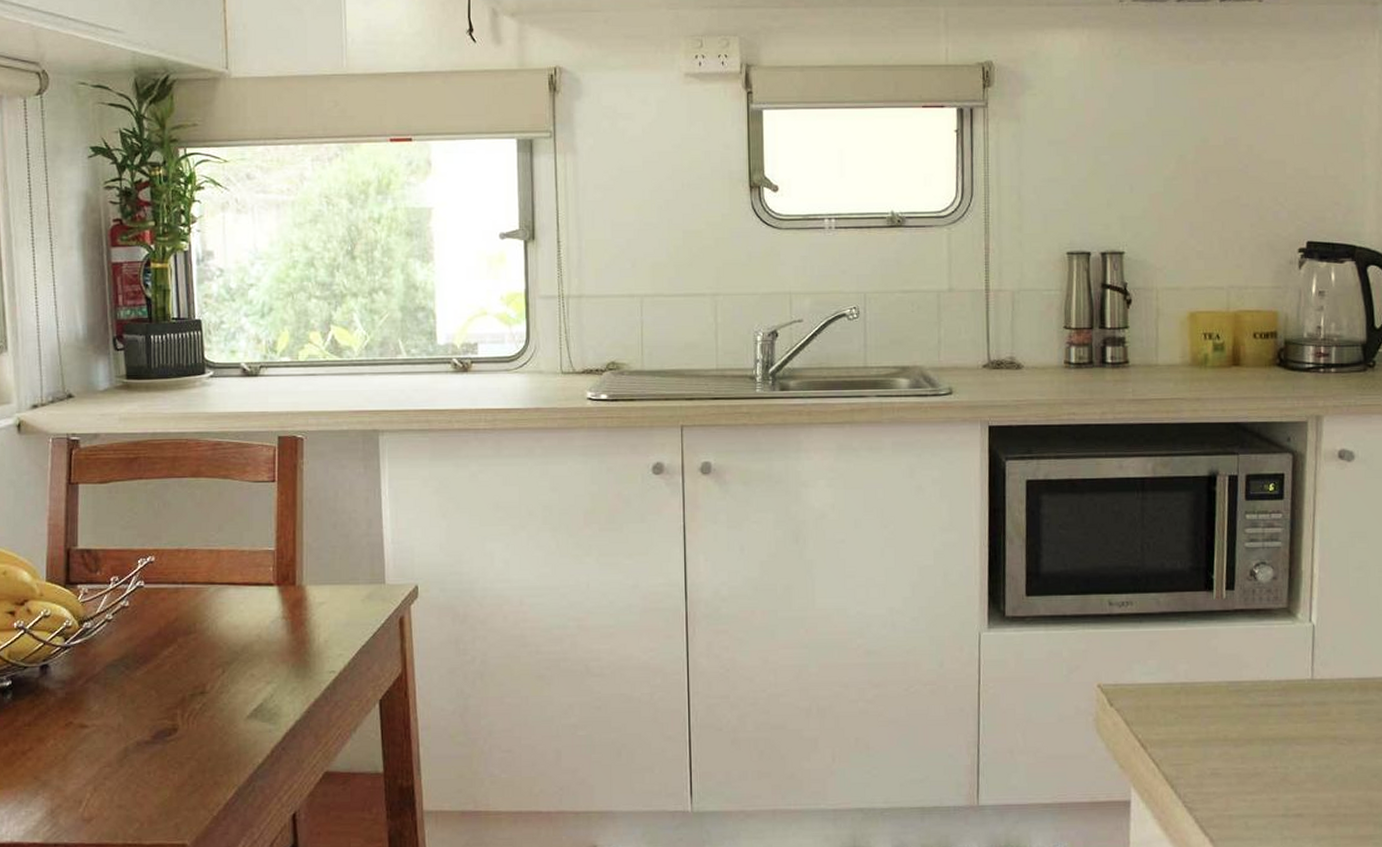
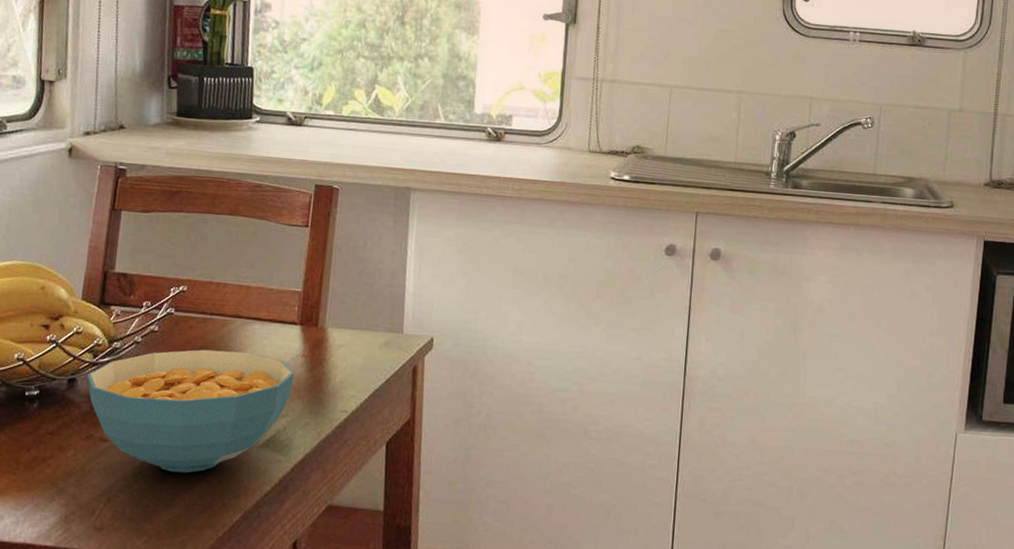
cereal bowl: none [60,620,276,753] -> present [87,349,295,473]

